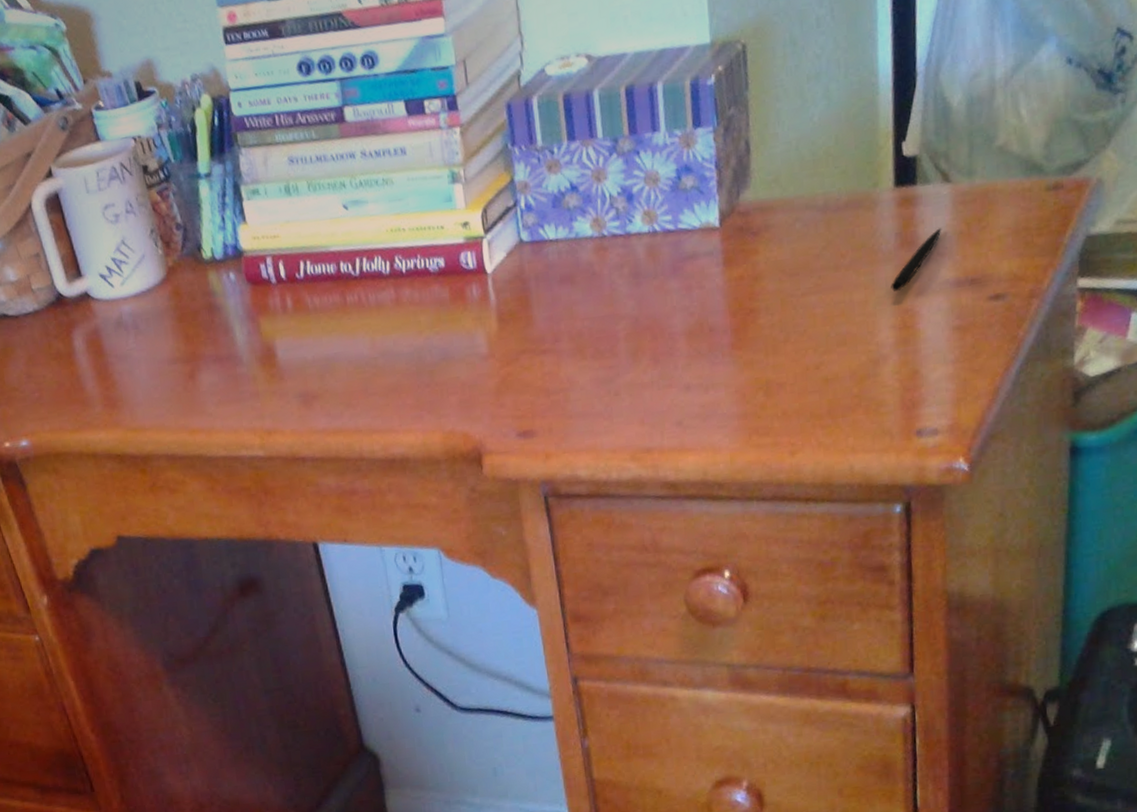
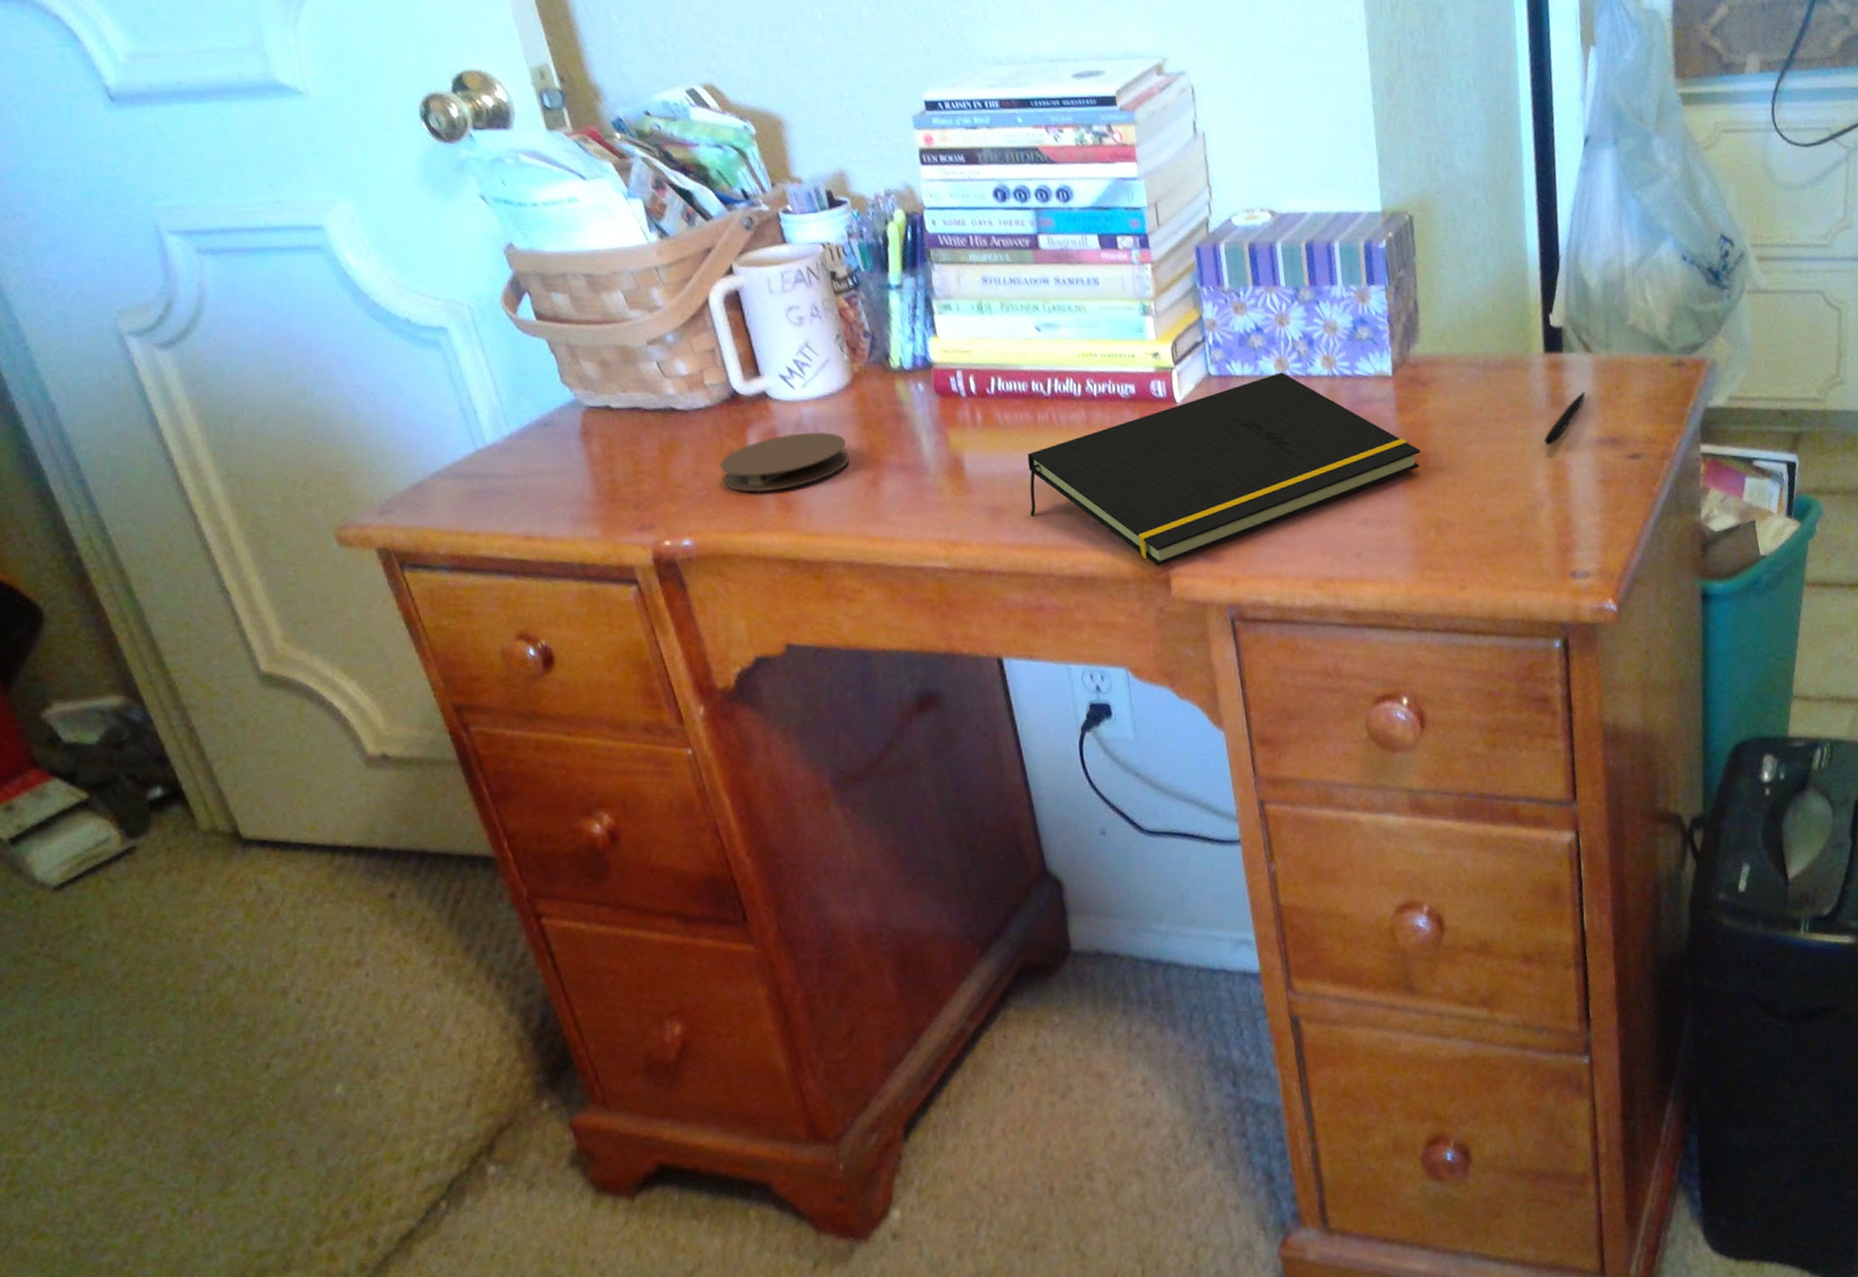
coaster: none [50,328,168,392] -> present [720,432,850,492]
notepad: none [337,232,749,445] -> present [1027,372,1421,566]

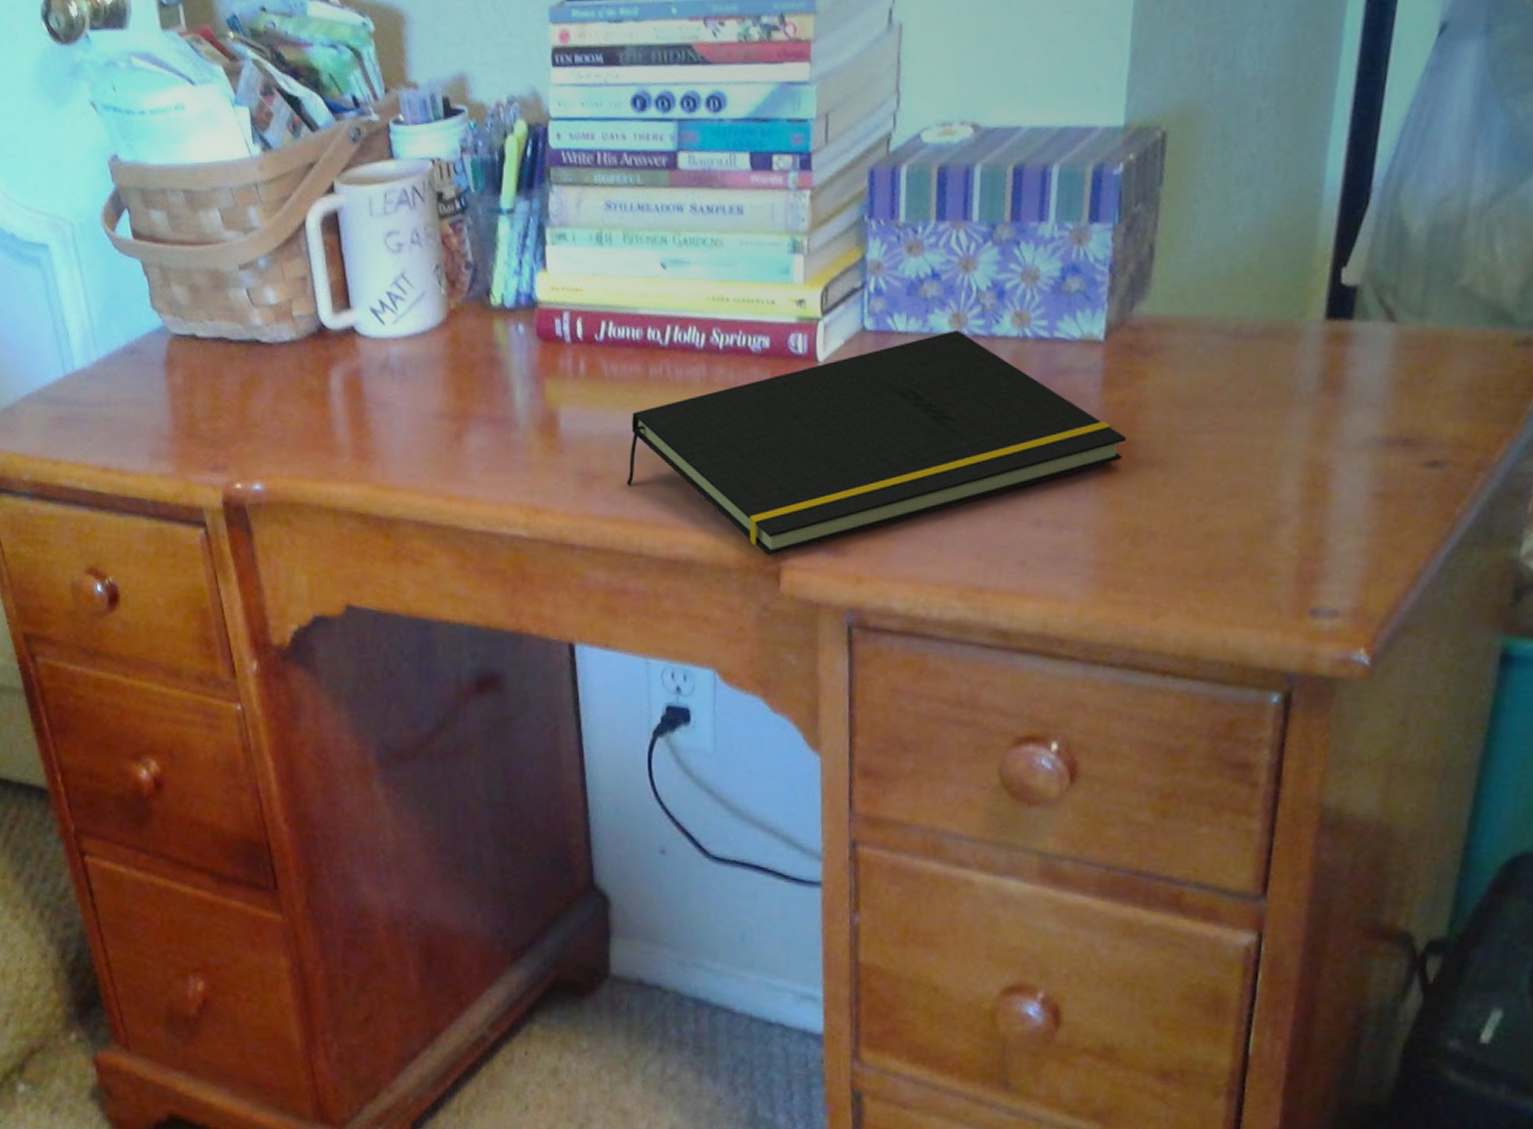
coaster: present [720,432,850,492] -> none [299,374,436,438]
pen: present [1544,392,1586,445] -> none [1304,374,1377,442]

